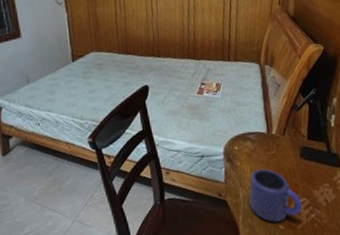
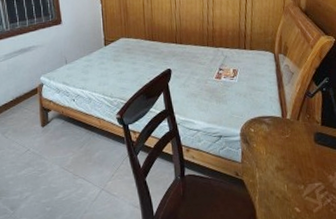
mug: present [248,168,303,222] -> none [265,151,318,204]

